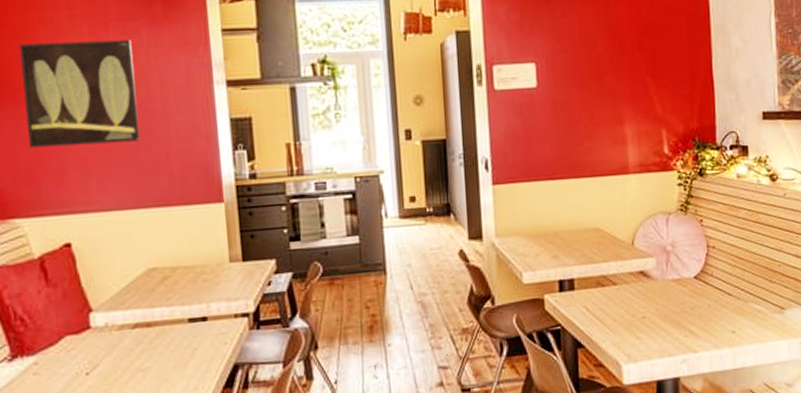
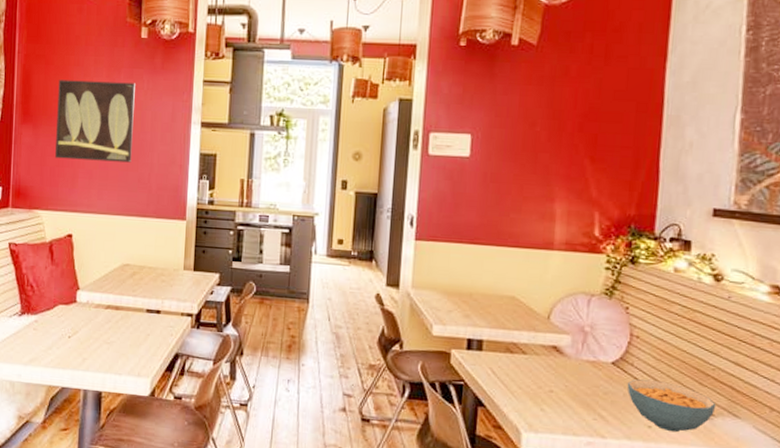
cereal bowl: none [709,286,785,333] -> present [627,379,717,432]

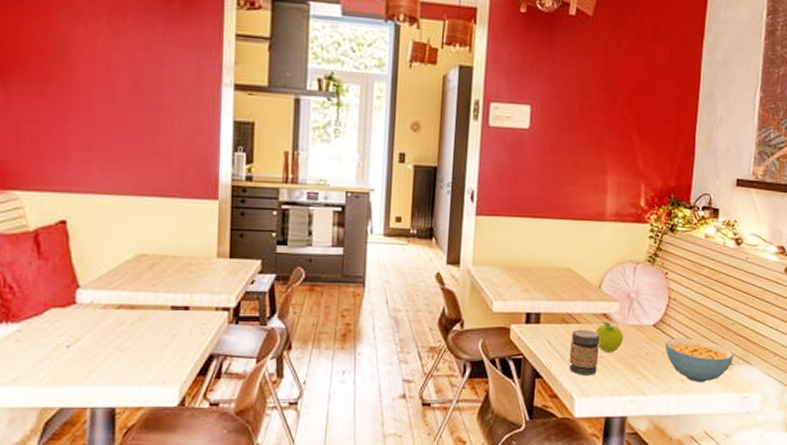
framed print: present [55,80,135,163] -> none [37,23,147,131]
jar: none [514,360,549,410] -> present [568,329,600,375]
fruit: none [544,354,577,388] -> present [595,321,623,352]

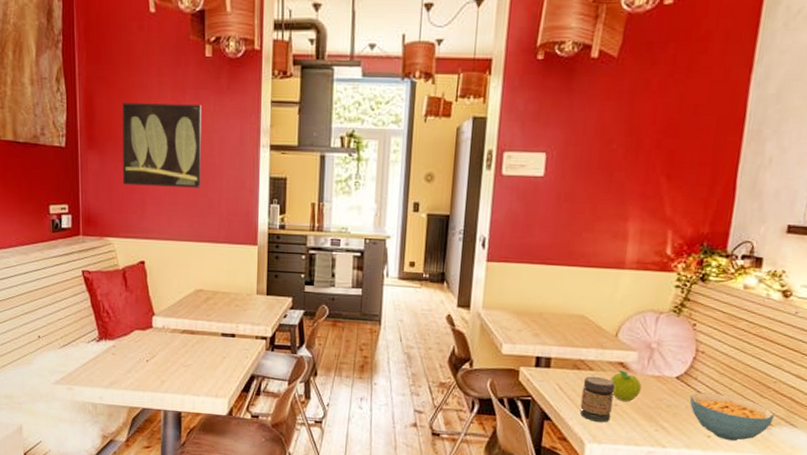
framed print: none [37,23,147,131] -> present [122,103,201,188]

